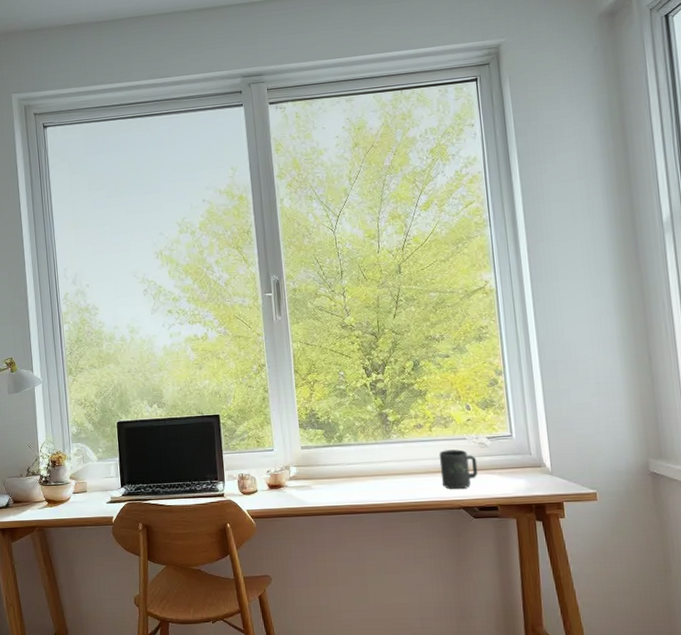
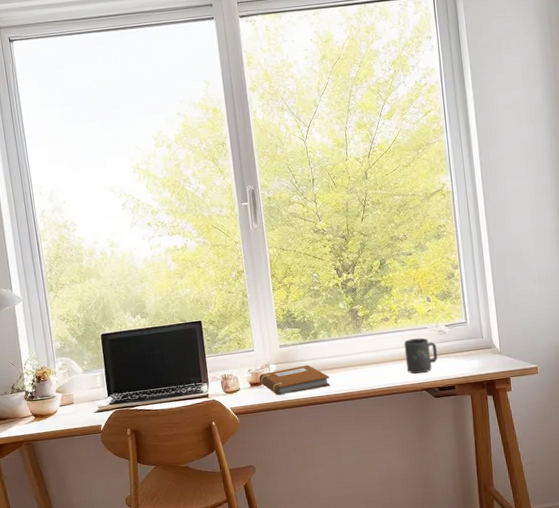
notebook: none [278,470,356,501] -> present [259,364,331,396]

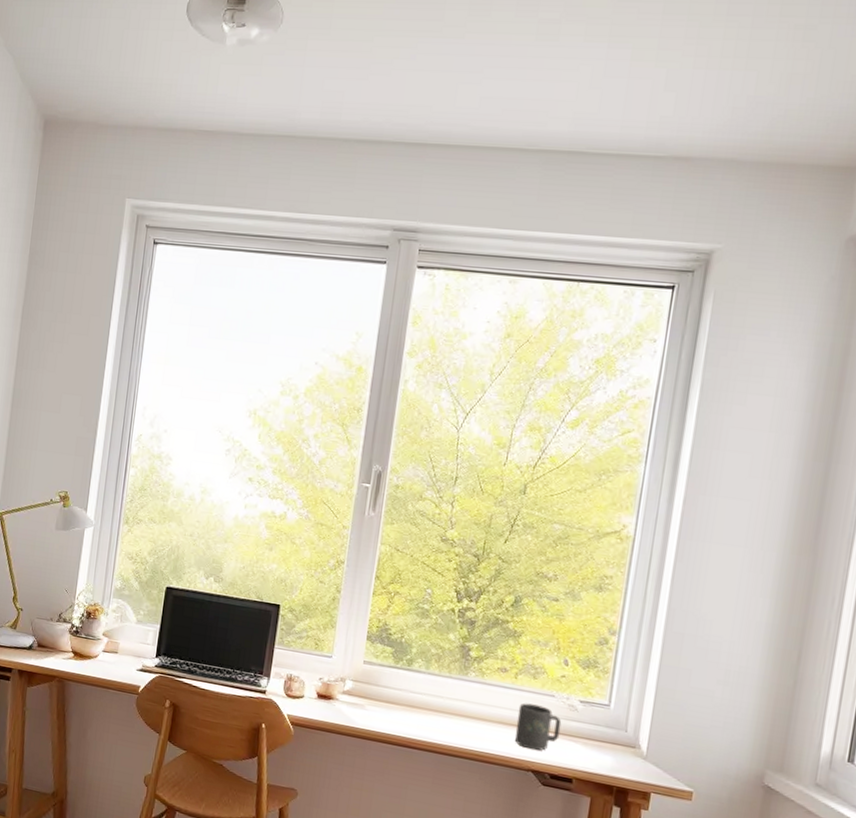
notebook: present [259,364,331,396] -> none [329,687,415,729]

